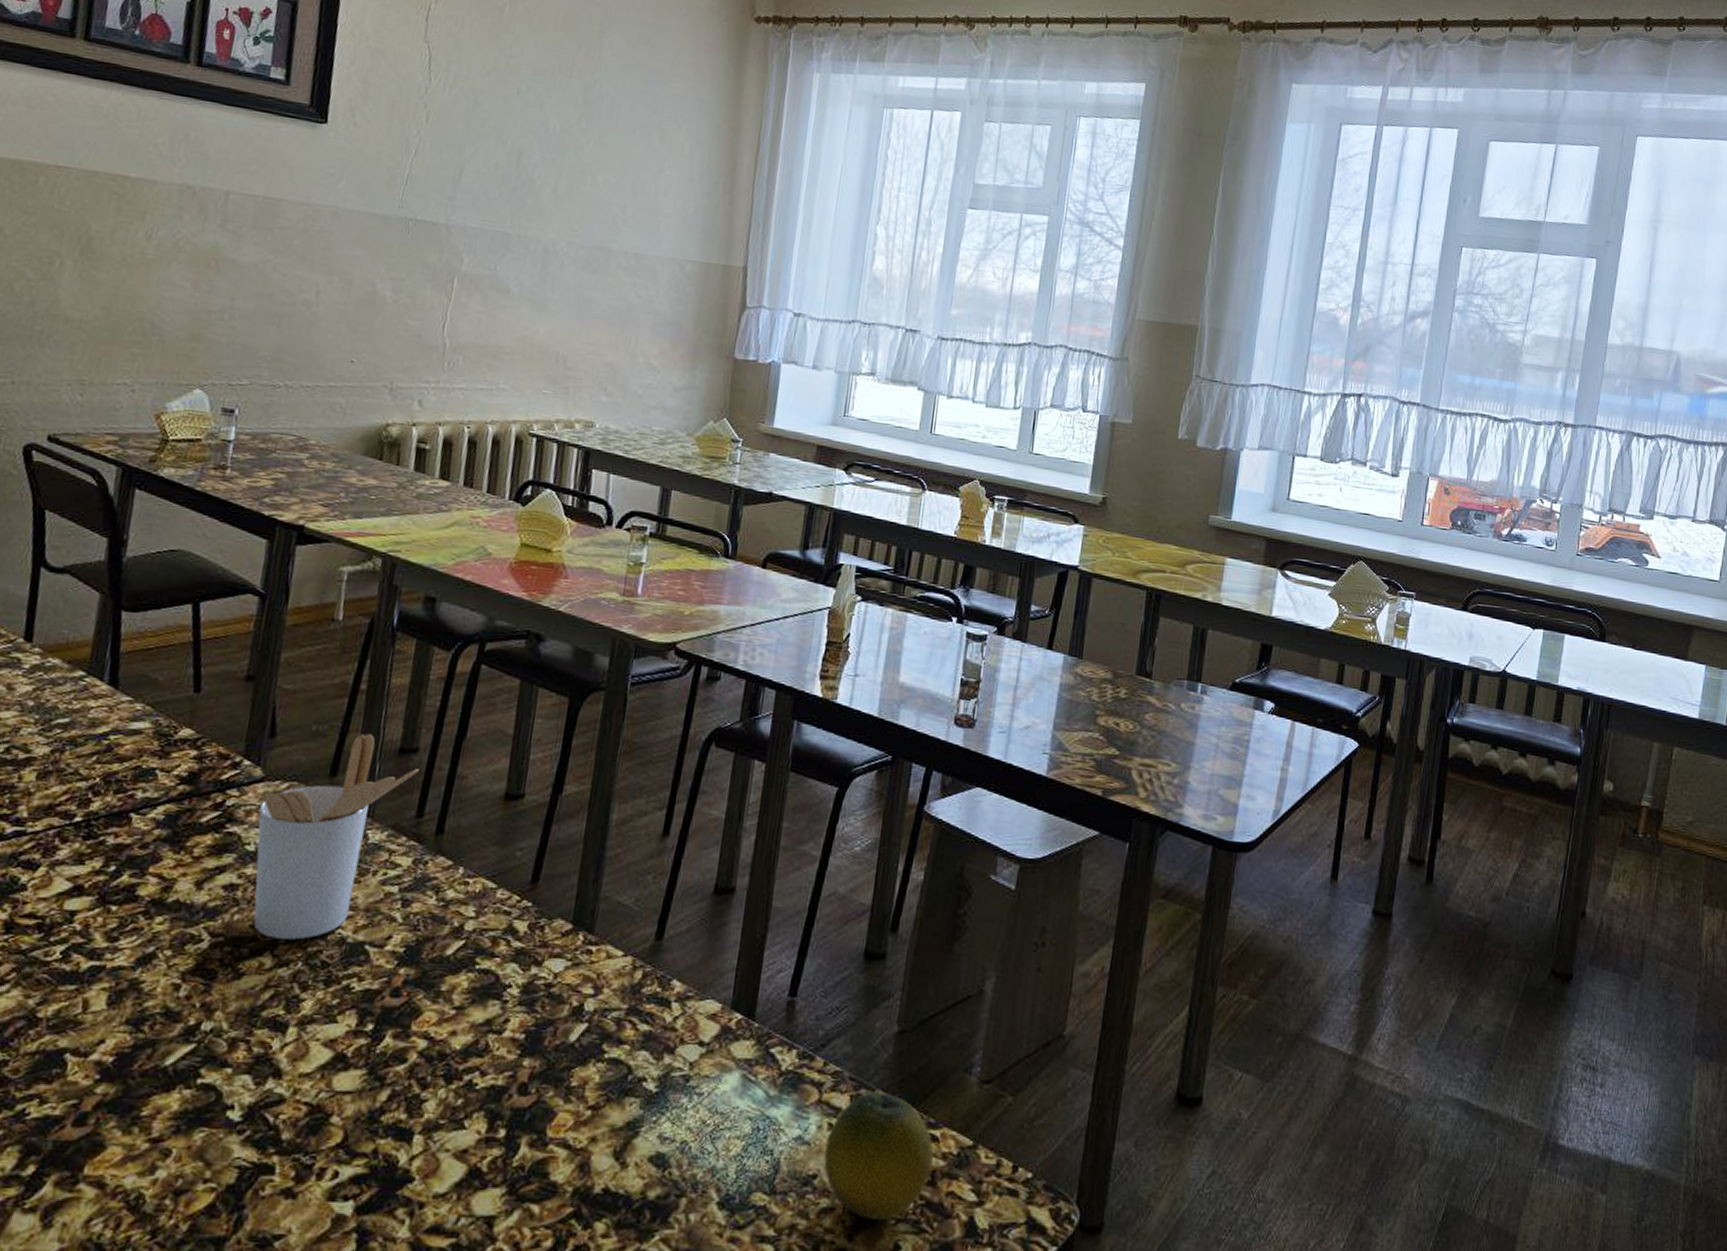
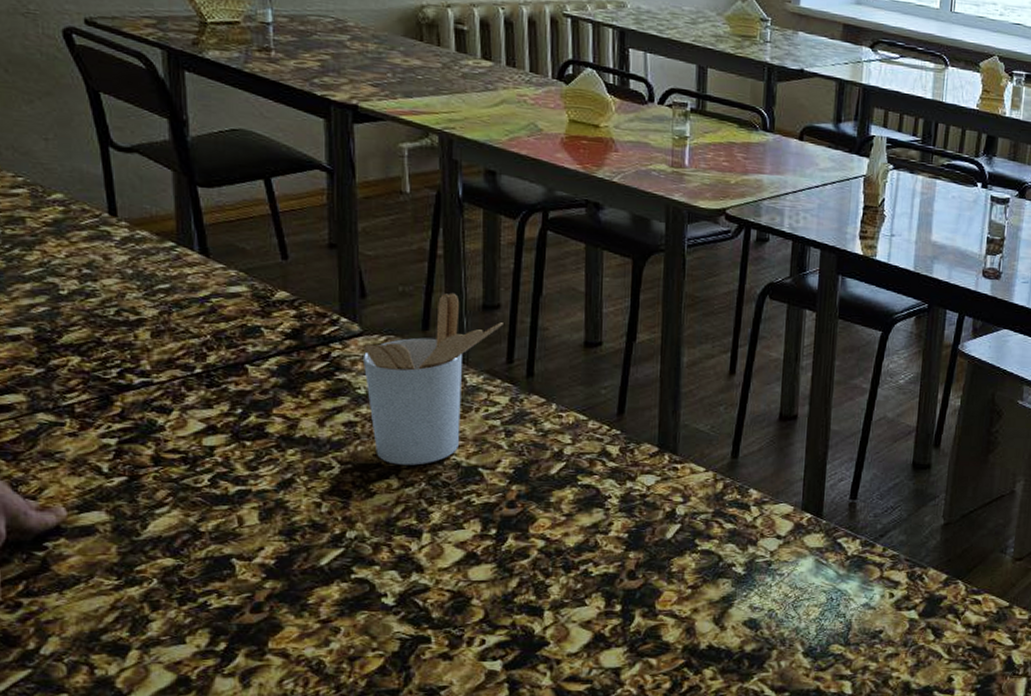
fruit: present [824,1091,934,1221] -> none [888,569,977,662]

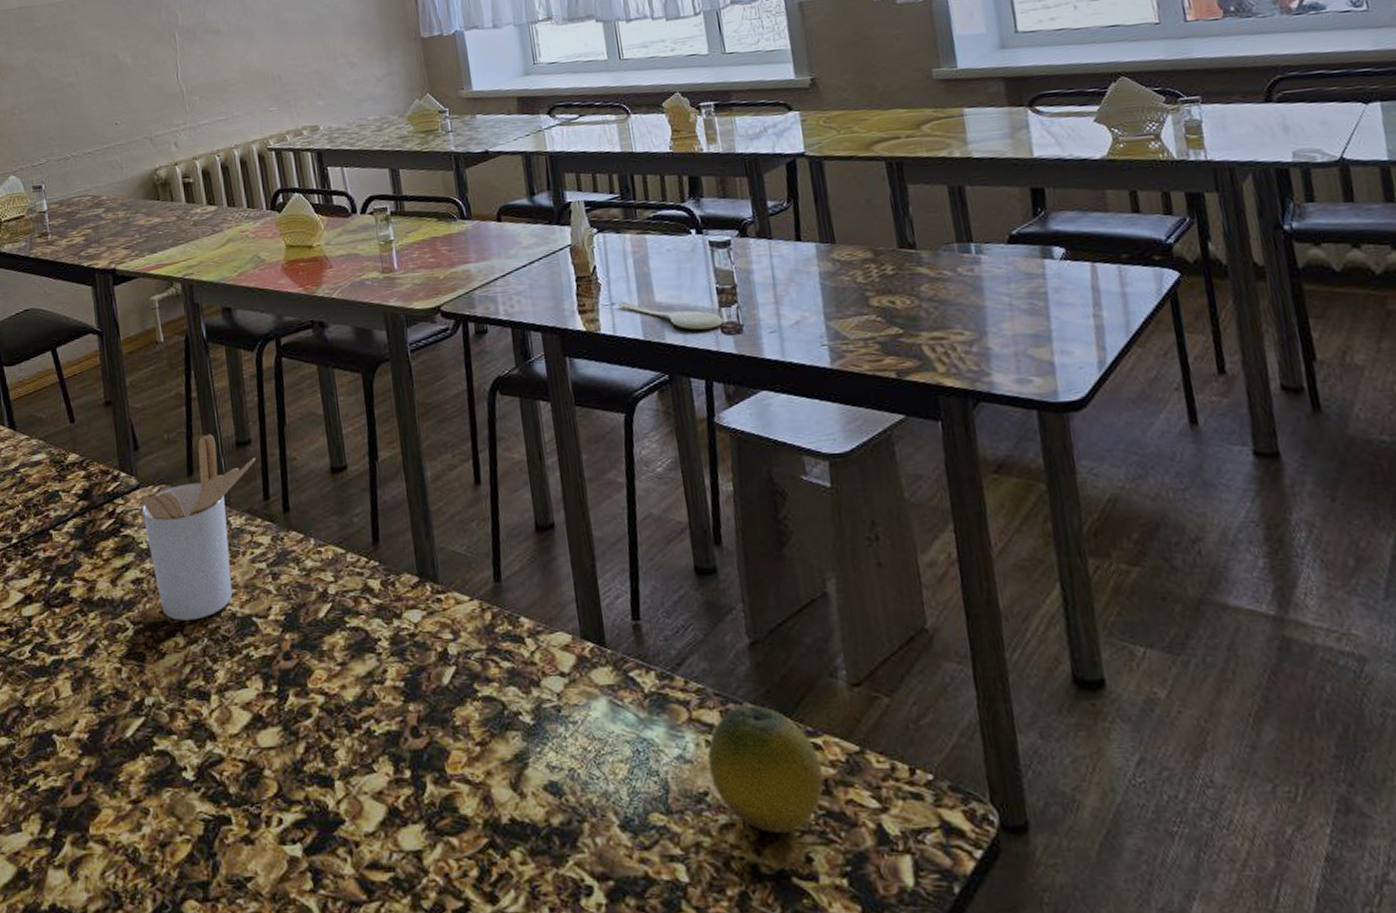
fruit: none [888,569,977,662] -> present [708,704,824,834]
spoon: none [897,235,987,272] -> present [618,301,724,330]

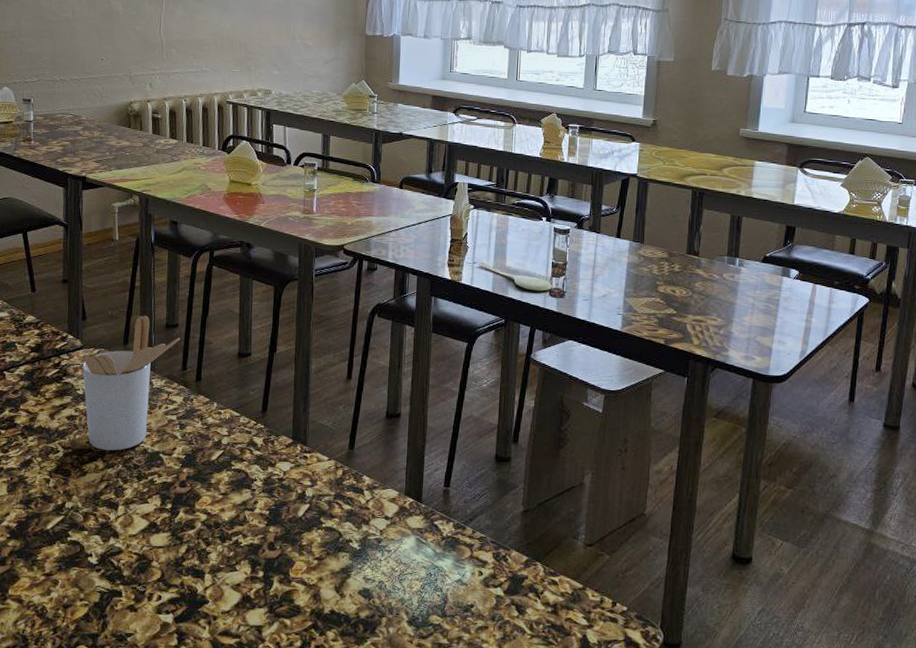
fruit: present [708,704,824,834] -> none [478,550,555,636]

